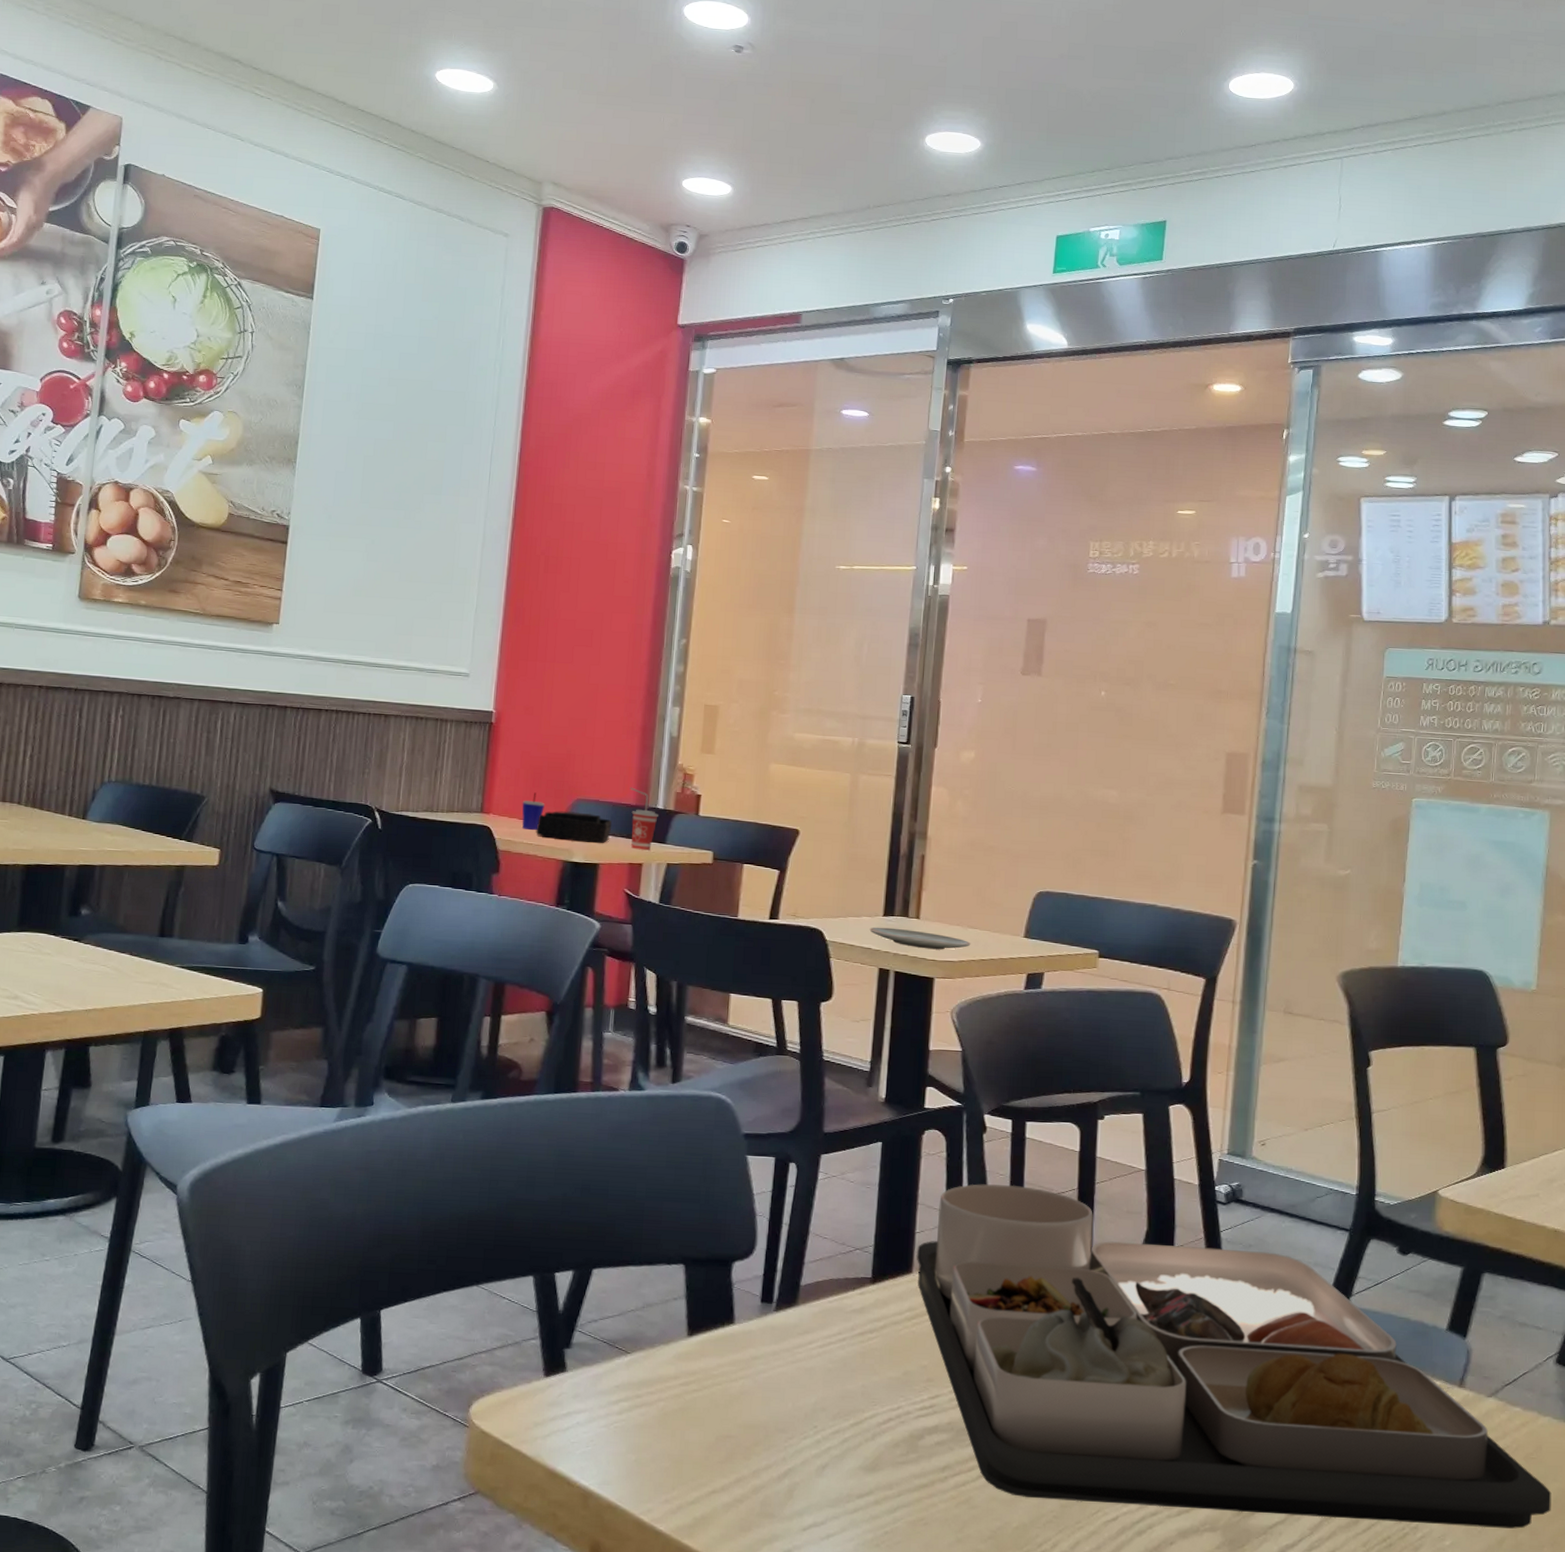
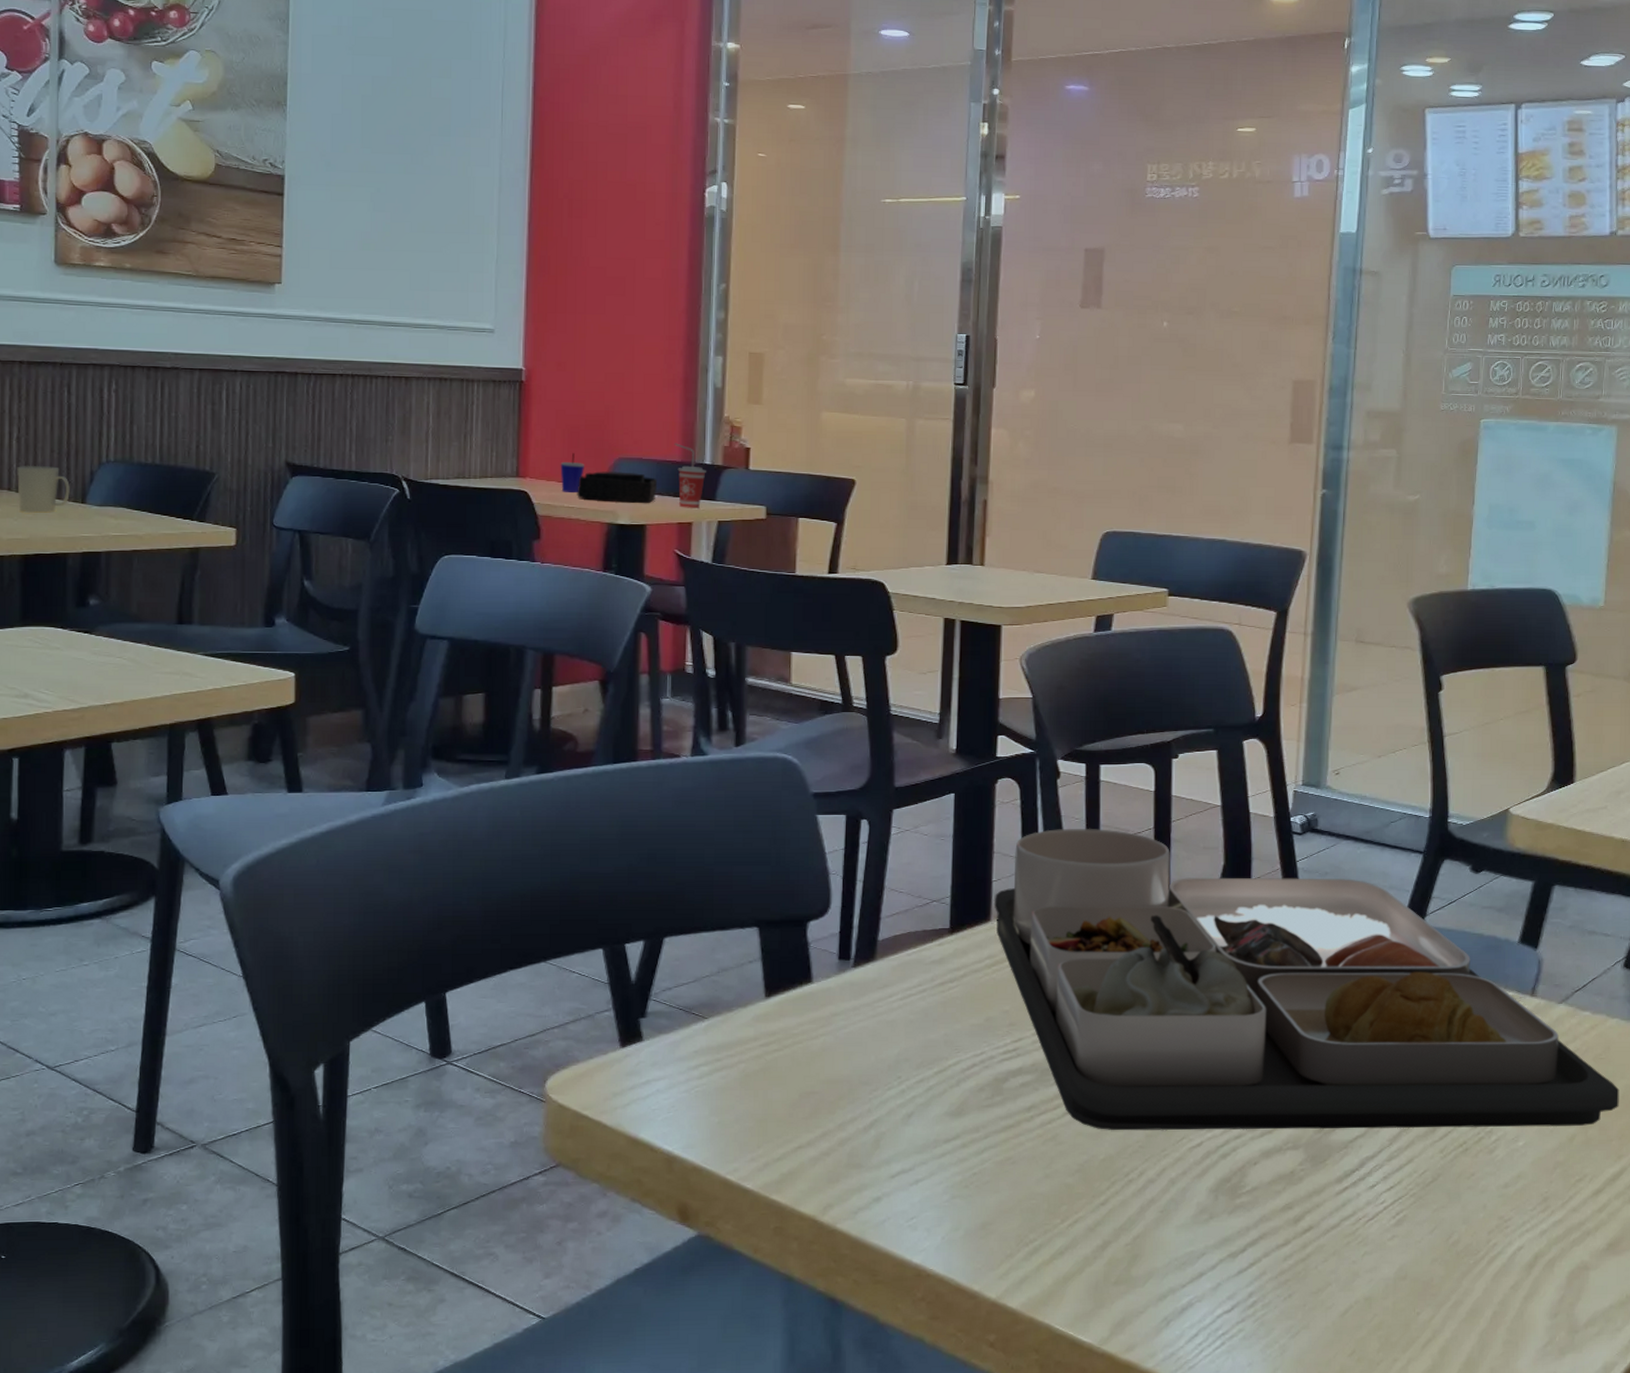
mug: none [26,781,74,827] -> present [17,465,70,513]
plate: present [869,927,971,950] -> none [933,576,1038,596]

